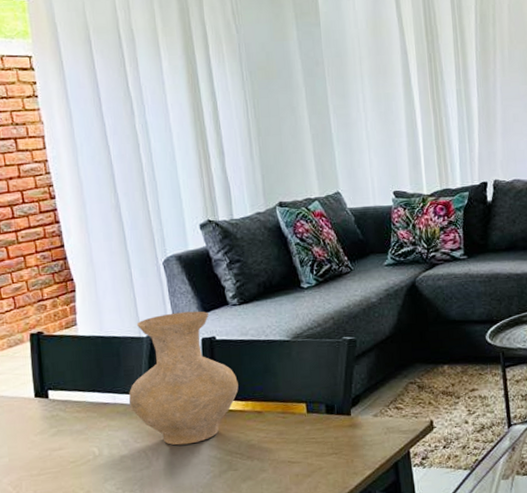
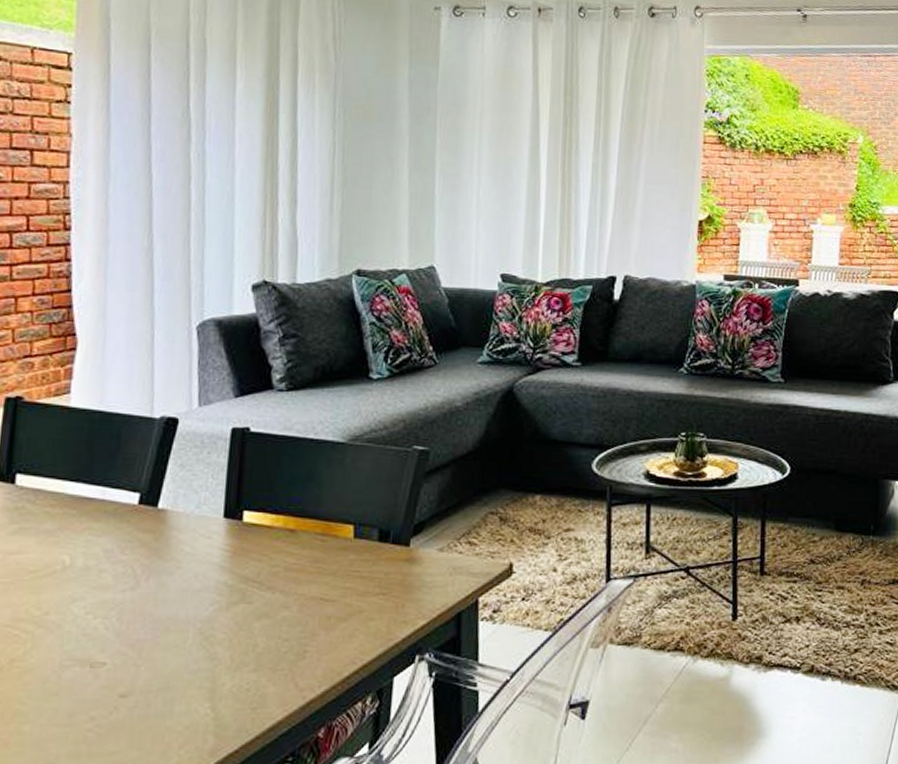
vase: present [128,311,239,446] -> none [121,391,271,563]

